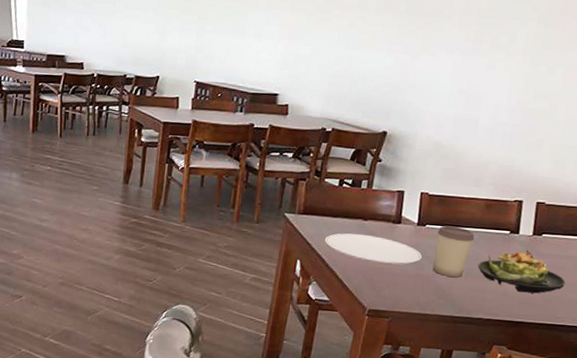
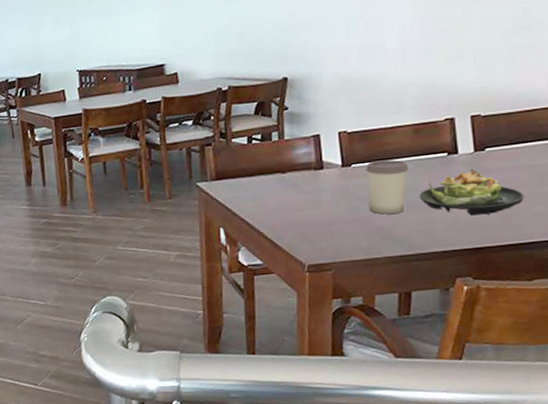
plate: present [324,233,423,265] -> none [244,187,355,215]

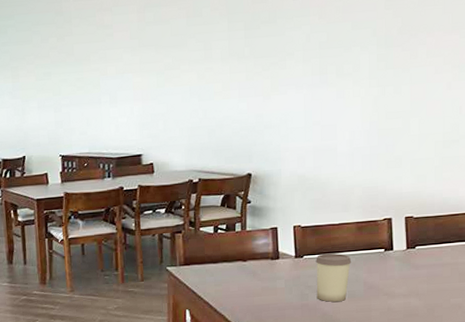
salad: present [419,168,524,216] -> none [359,263,445,306]

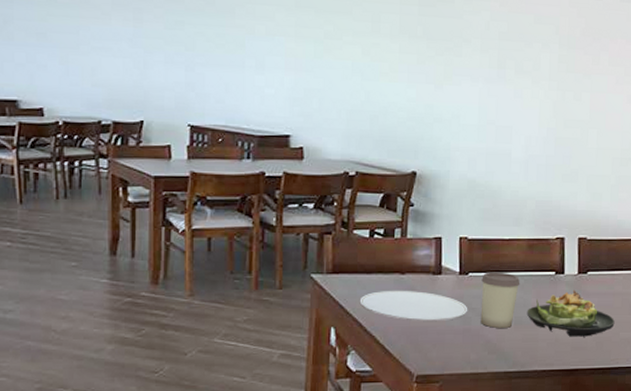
plate: none [209,275,305,300] -> present [359,290,468,321]
salad: none [359,263,445,306] -> present [526,290,615,337]

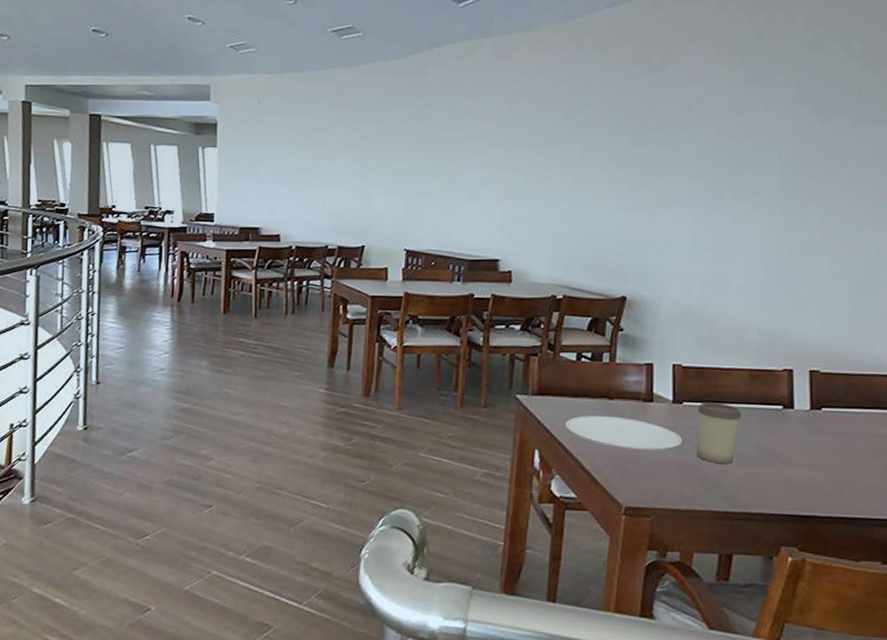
salad: present [526,290,615,337] -> none [750,427,857,480]

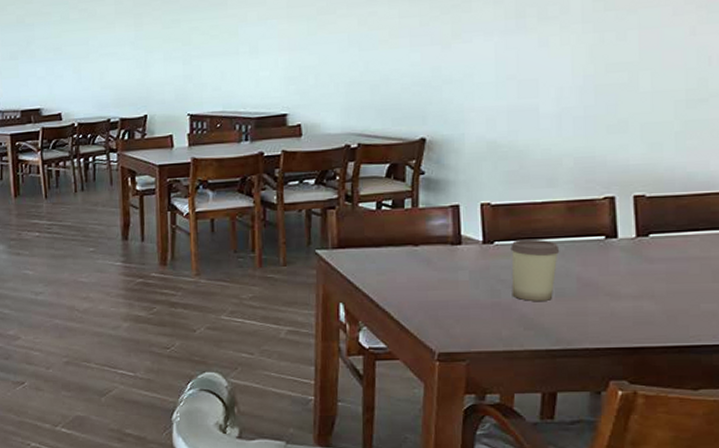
plate: present [565,415,683,451] -> none [369,262,496,295]

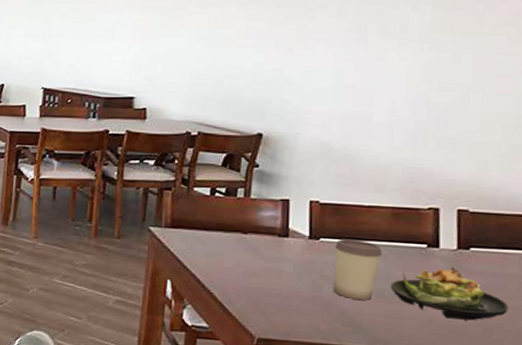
salad: none [570,255,692,310] -> present [390,266,508,321]

